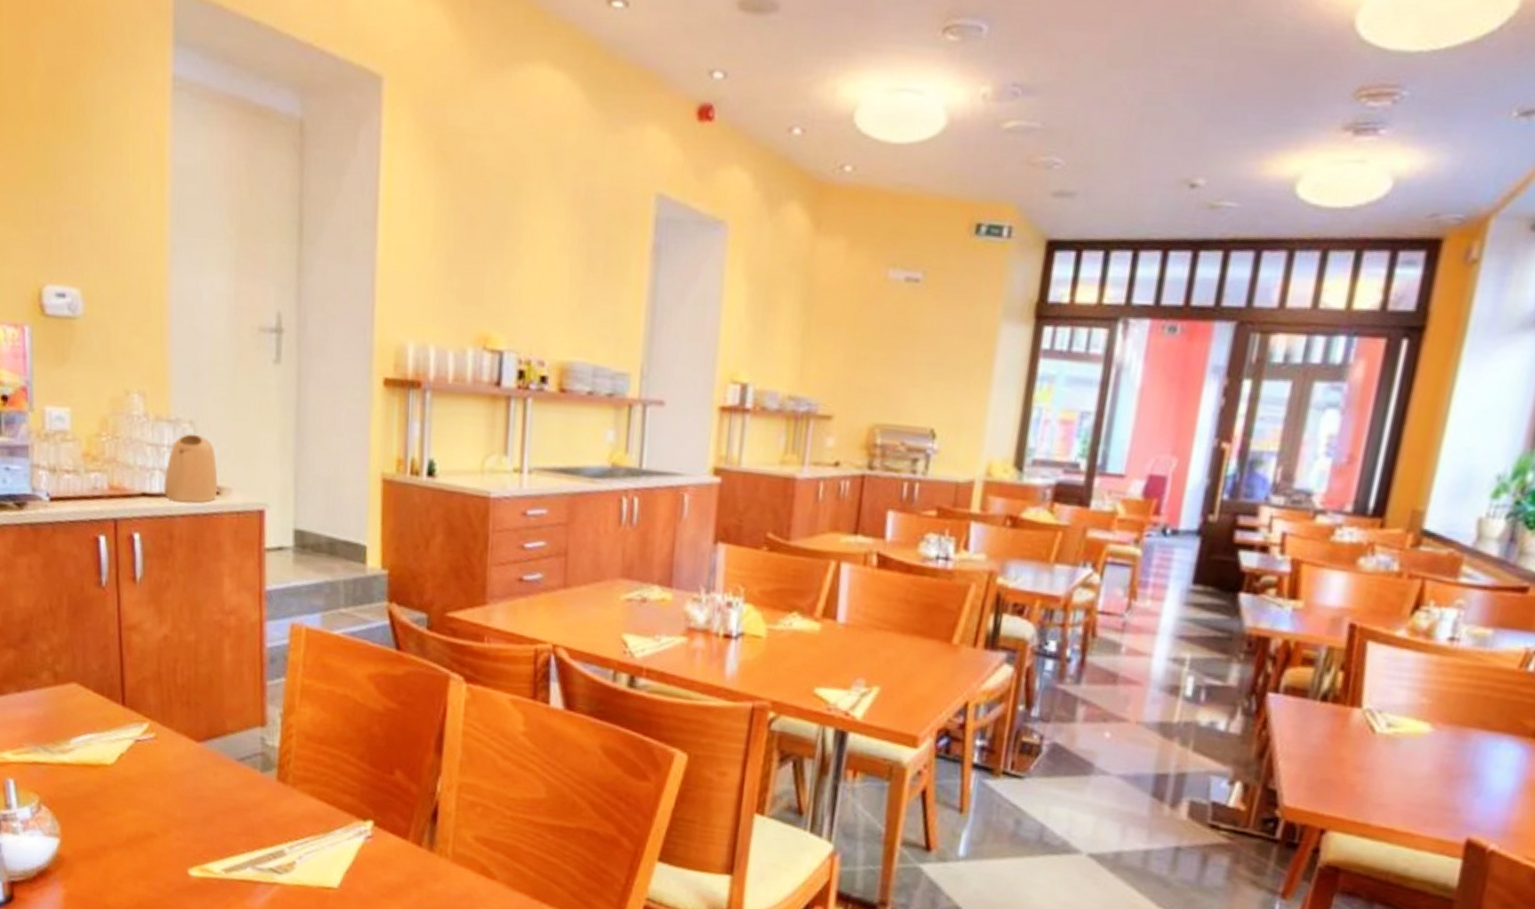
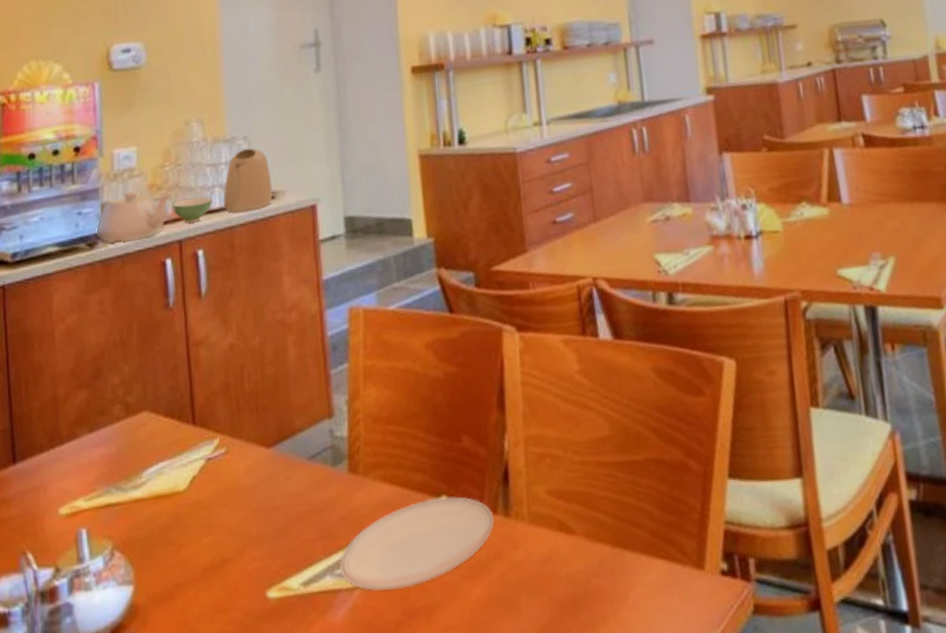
teapot: none [23,455,107,511] -> present [94,190,171,244]
bowl: none [107,475,152,504] -> present [171,197,213,224]
plate: none [261,820,418,895] -> present [339,496,494,592]

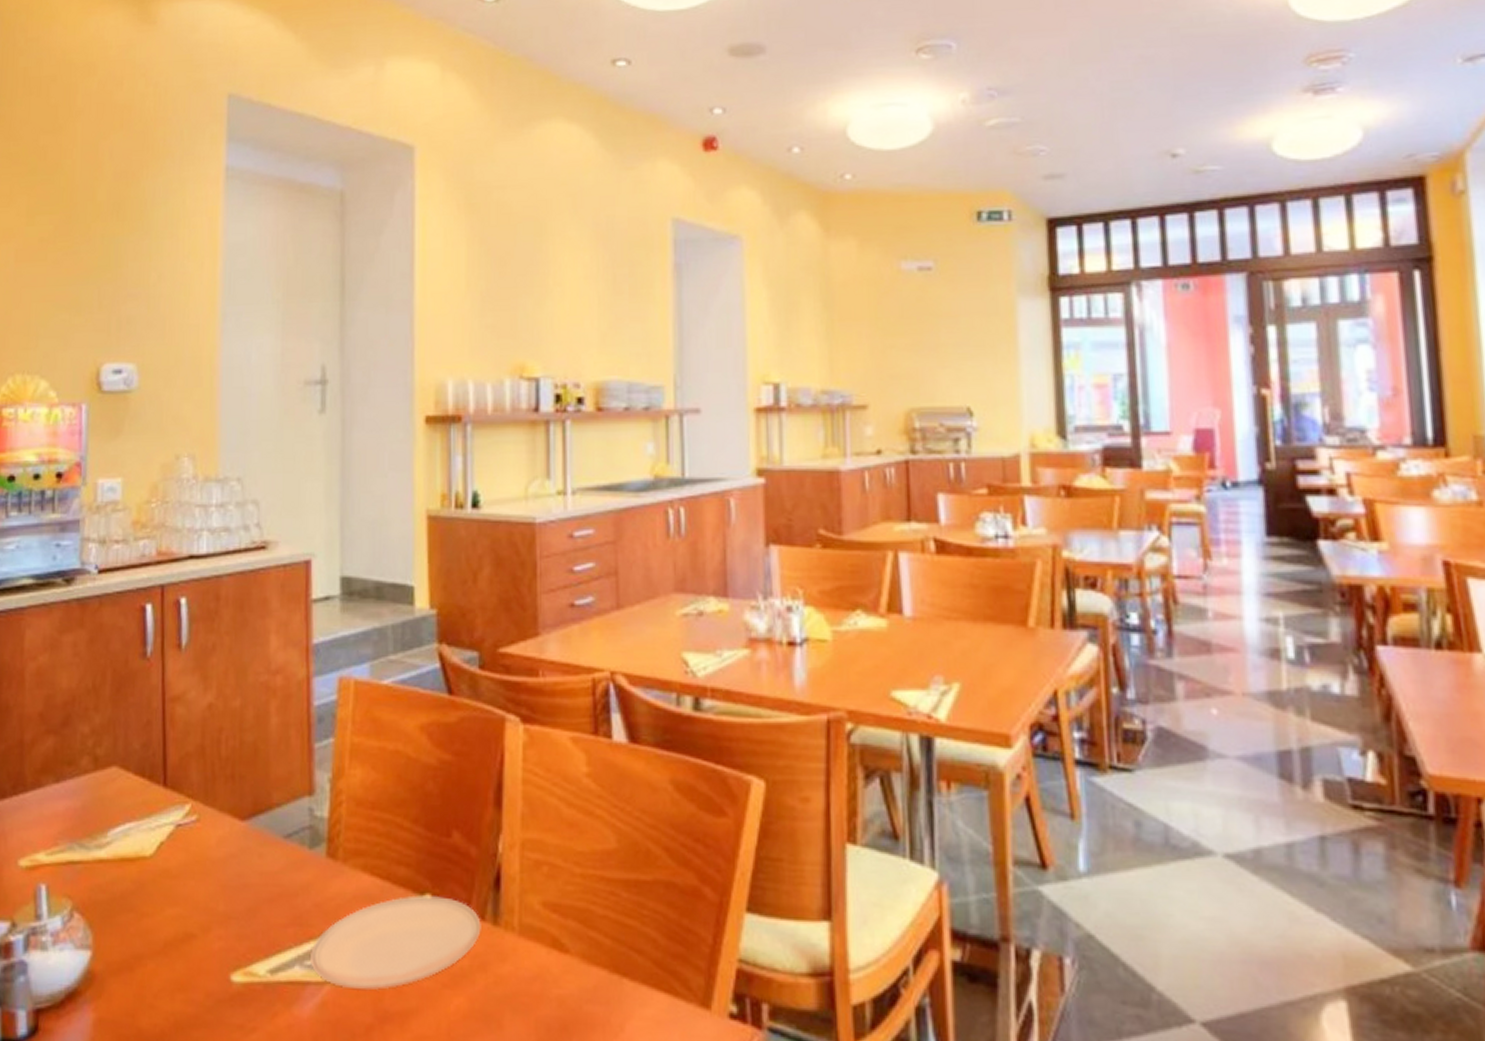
teapot: present [94,190,171,244] -> none [72,526,156,582]
bowl: present [171,197,213,224] -> none [155,540,200,567]
kettle: present [223,148,273,213] -> none [211,491,265,561]

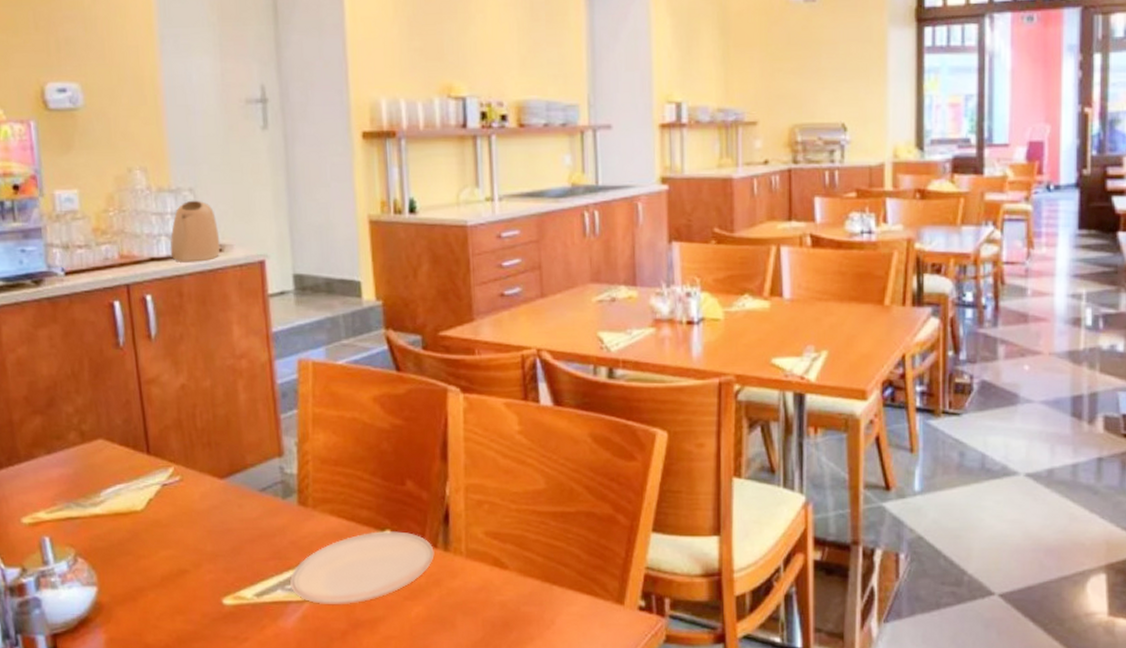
kettle: none [211,491,265,561] -> present [170,200,221,262]

